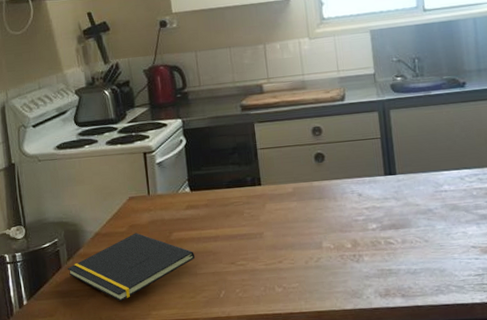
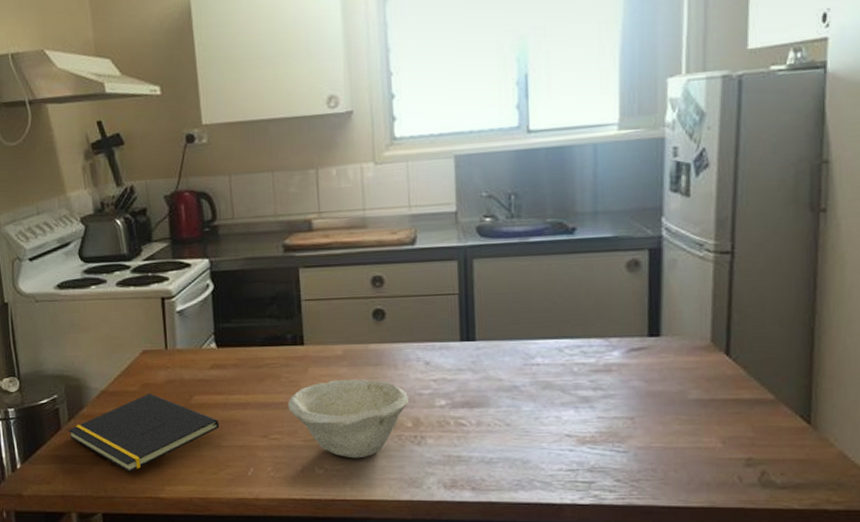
bowl: none [250,210,347,277] -> present [288,379,409,459]

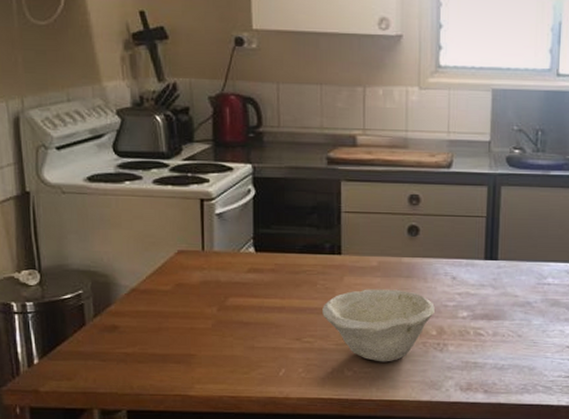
notepad: present [68,393,220,473] -> none [93,293,254,371]

